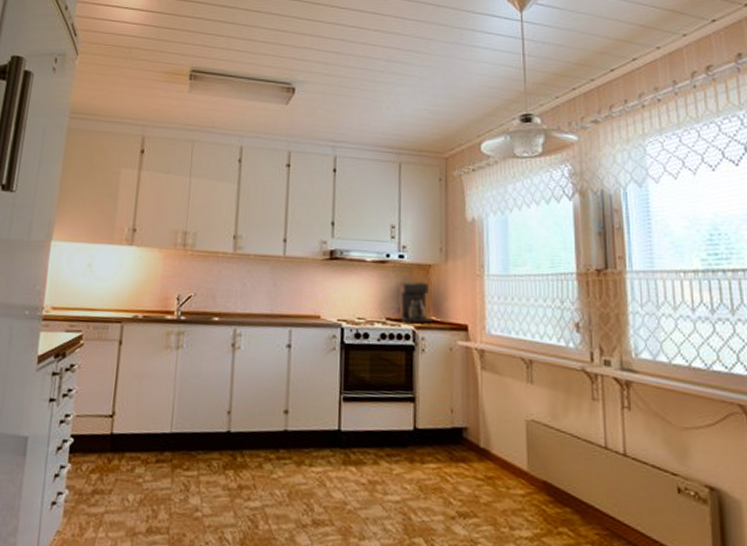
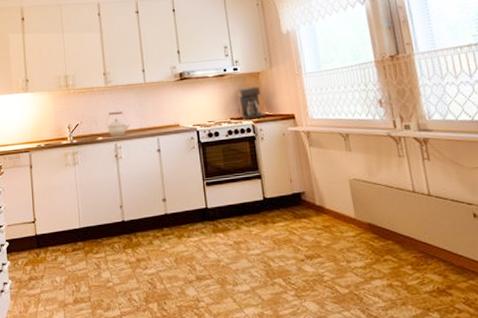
kettle: none [226,286,257,320] -> present [106,111,130,137]

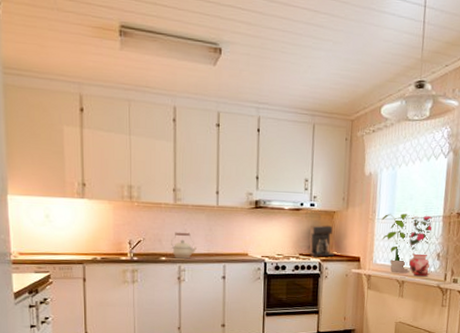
potted plant: none [309,64,355,127] -> present [381,213,420,274]
potted flower: none [341,62,378,128] -> present [409,214,432,278]

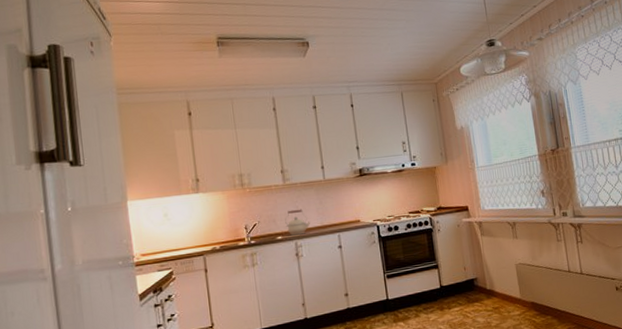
coffee maker: present [309,224,334,257] -> none [414,180,443,213]
potted plant: present [381,213,420,274] -> none [481,158,522,217]
potted flower: present [409,214,432,278] -> none [509,156,540,217]

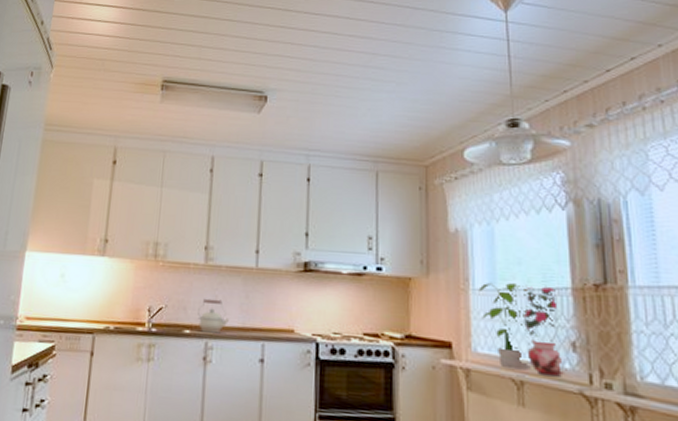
potted plant: none [481,158,522,217] -> present [478,282,539,371]
potted flower: none [509,156,540,217] -> present [524,284,567,379]

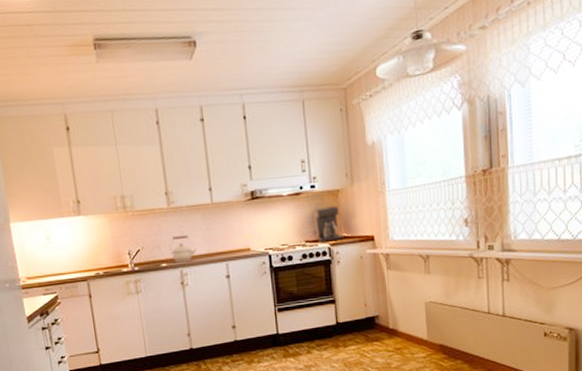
coffee maker: none [376,294,413,340] -> present [312,205,344,242]
potted plant: present [478,282,539,371] -> none [393,180,440,248]
potted flower: present [524,284,567,379] -> none [428,178,461,249]

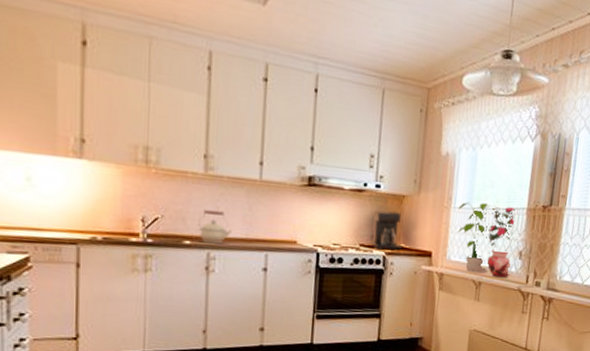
potted plant: none [393,180,440,248] -> present [458,201,501,274]
potted flower: none [428,178,461,249] -> present [487,204,516,279]

